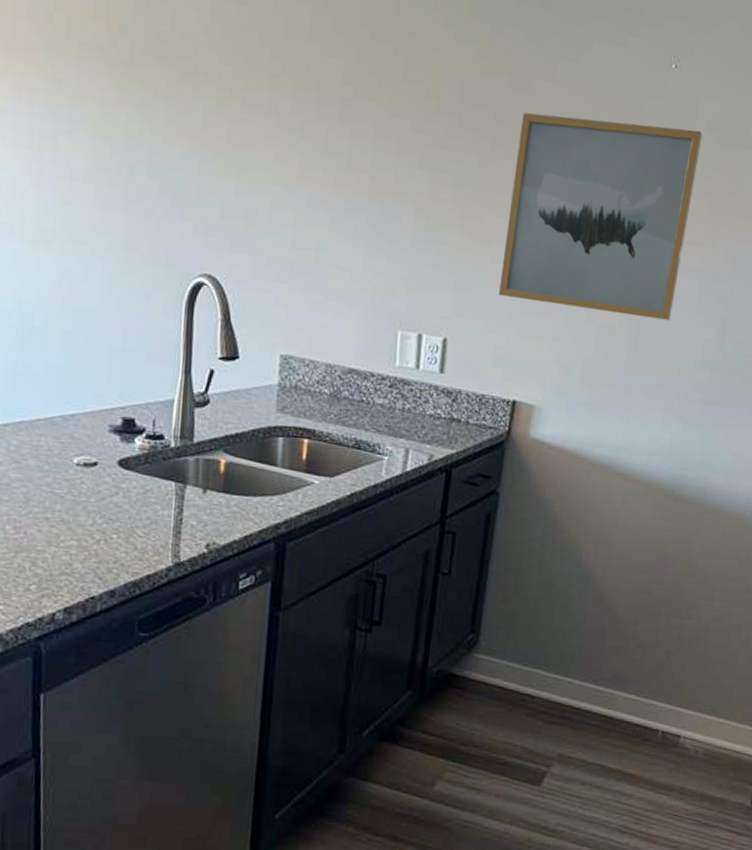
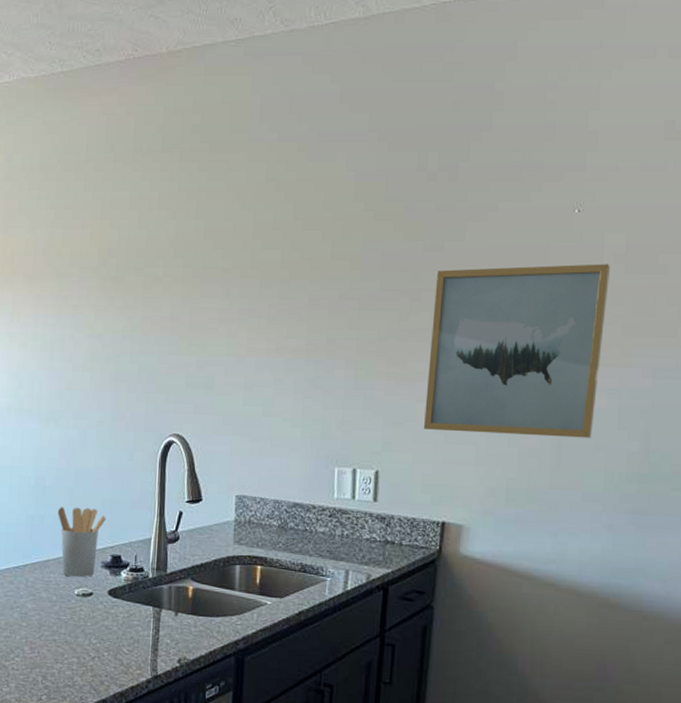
utensil holder: none [49,353,116,443] -> present [57,506,106,578]

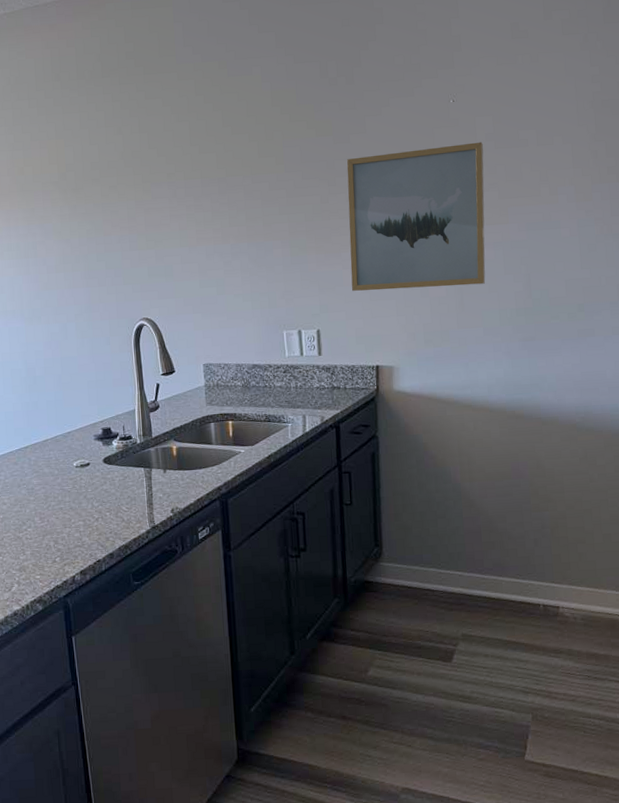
utensil holder: present [57,506,106,578] -> none [49,390,94,452]

